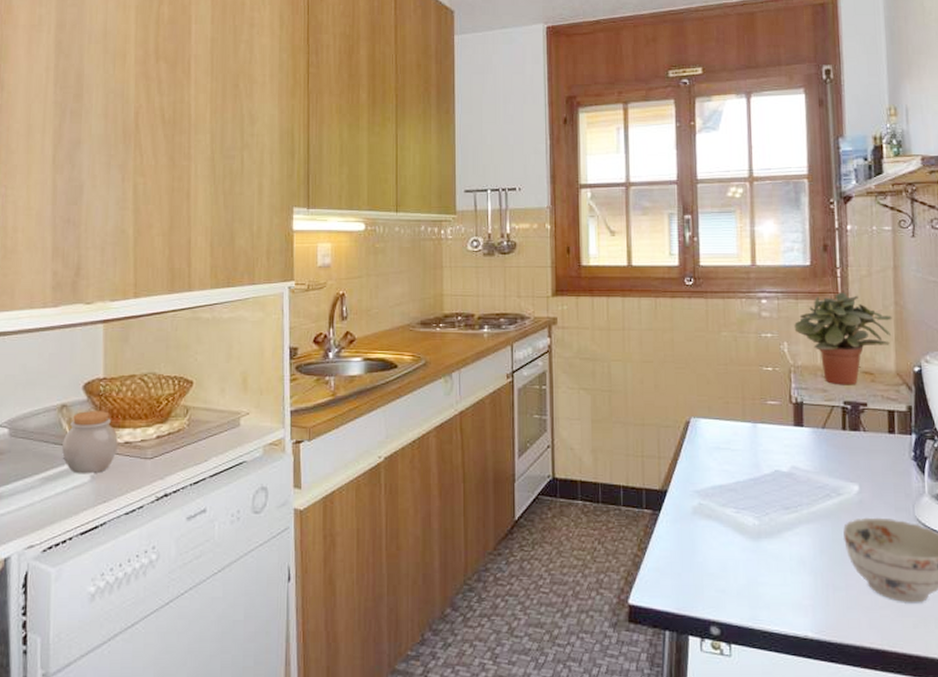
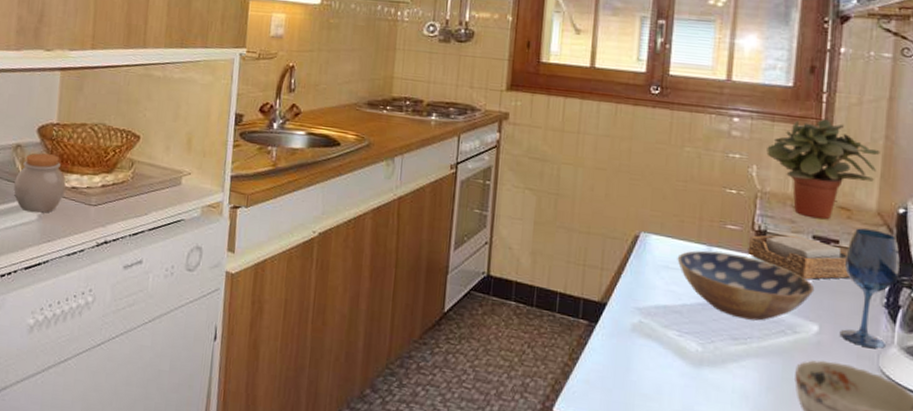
bowl: none [726,428,851,488] -> present [677,250,815,321]
napkin holder: none [788,403,881,443] -> present [747,235,851,280]
wineglass: none [873,389,922,500] -> present [839,228,900,349]

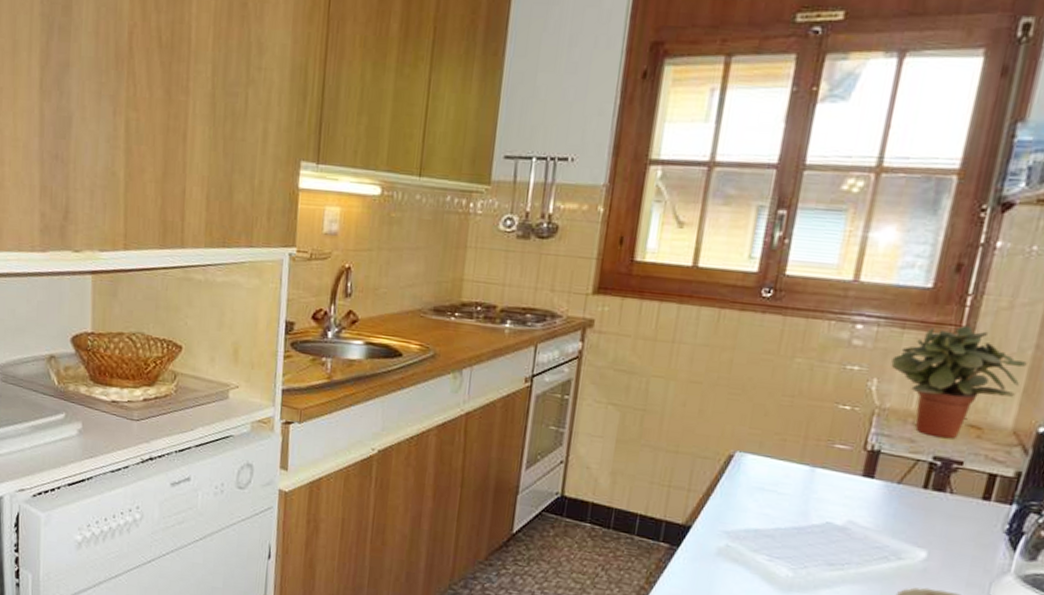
jar: present [13,153,67,214] -> none [50,364,106,429]
bowl: present [677,250,815,321] -> none [774,471,928,546]
napkin holder: present [747,235,851,280] -> none [855,455,971,504]
wineglass: present [839,228,900,349] -> none [949,448,1033,577]

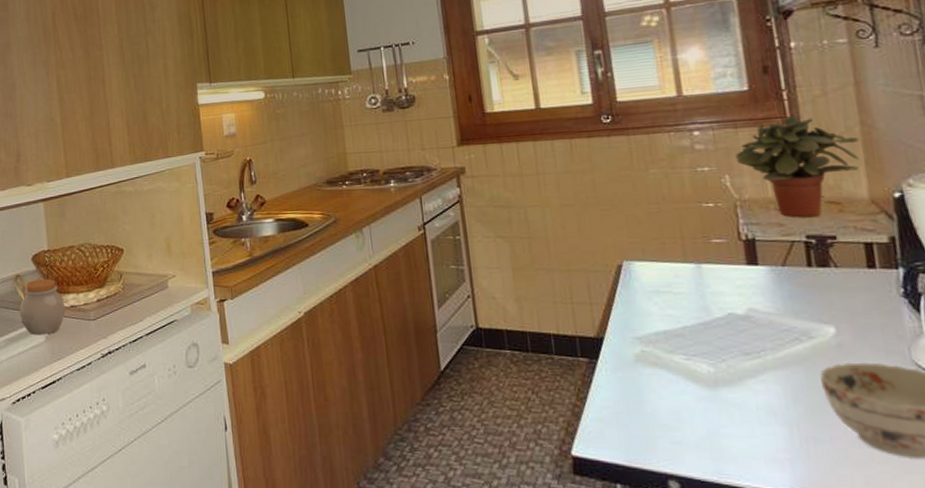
jar: none [50,364,106,429] -> present [20,279,66,336]

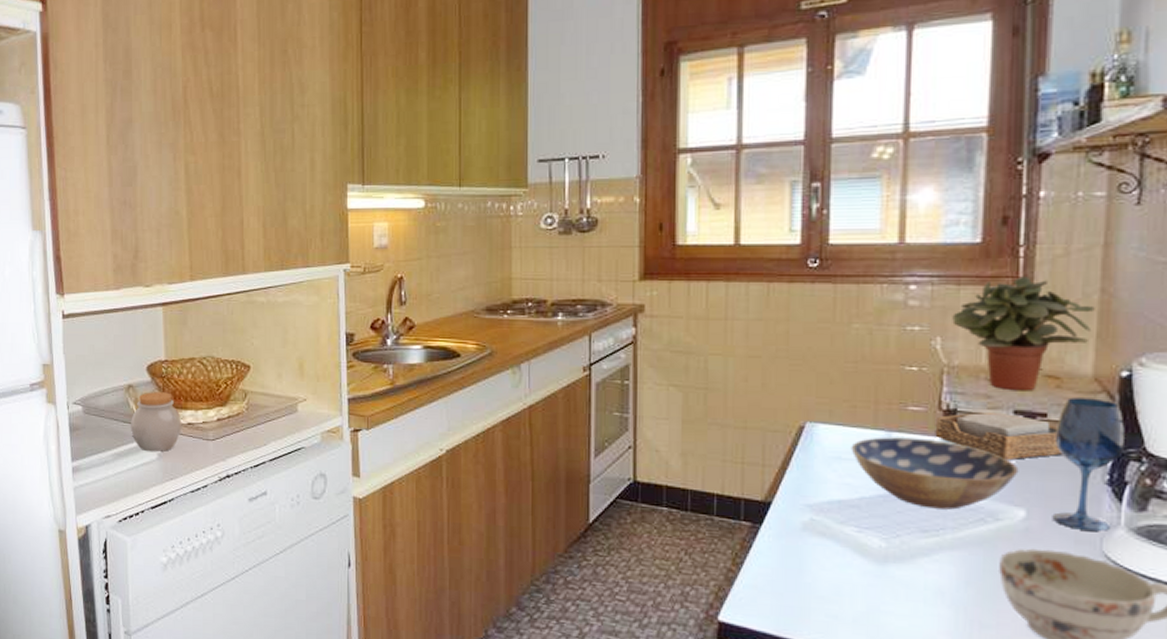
bowl: none [666,267,822,332] -> present [851,436,1019,510]
napkin holder: none [737,238,858,281] -> present [935,411,1063,460]
wineglass: none [846,219,915,343] -> present [1052,397,1125,532]

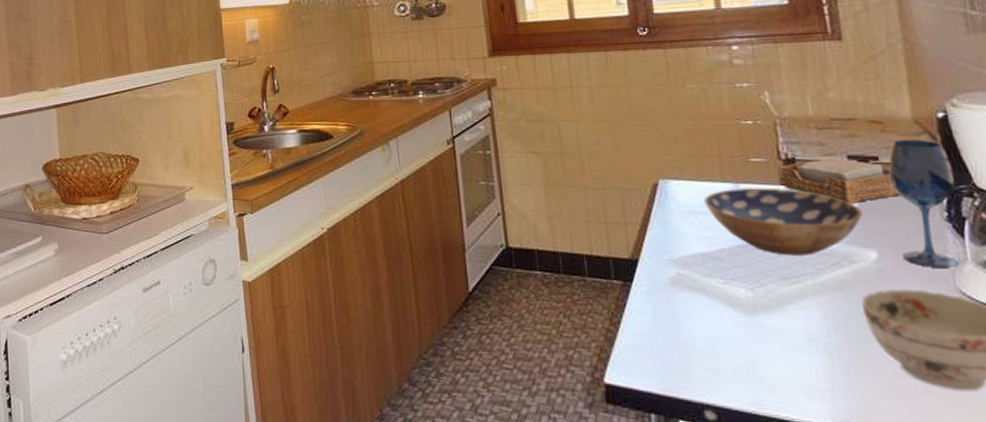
jar: present [131,392,182,453] -> none [29,189,78,249]
potted plant: present [952,276,1095,391] -> none [775,31,902,138]

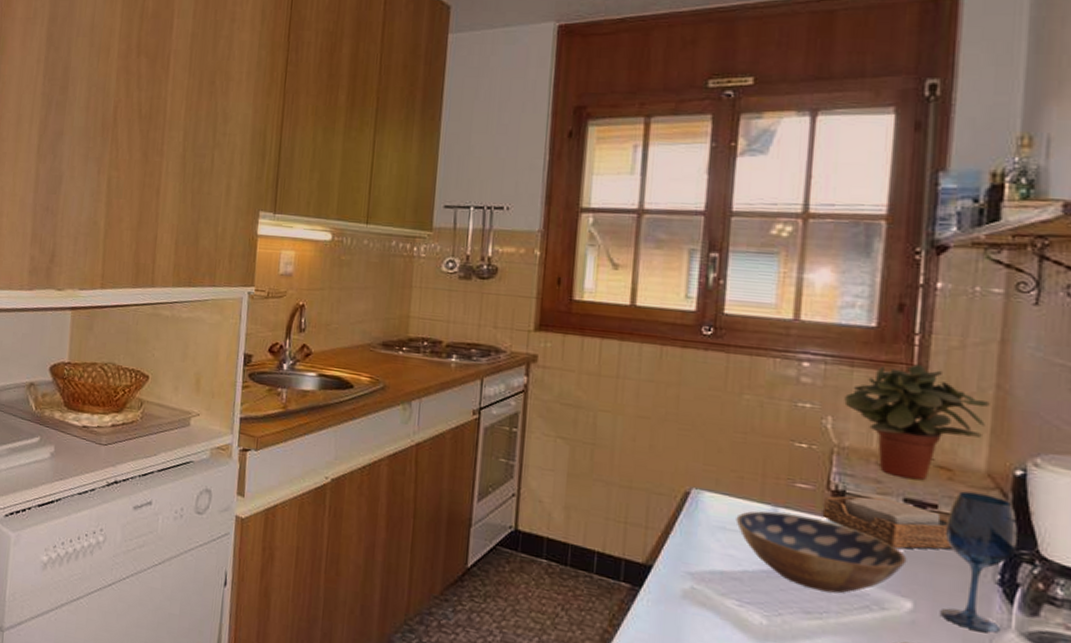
potted plant: none [775,31,902,138] -> present [844,364,990,480]

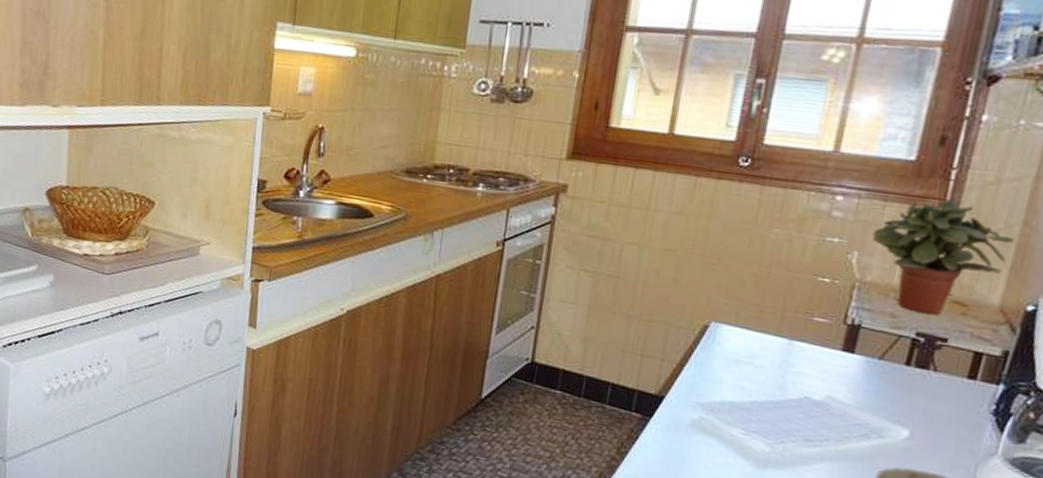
bowl: present [736,511,907,594] -> none [750,344,911,423]
napkin holder: present [822,496,953,550] -> none [835,330,956,382]
wineglass: present [940,491,1018,633] -> none [933,325,1021,459]

